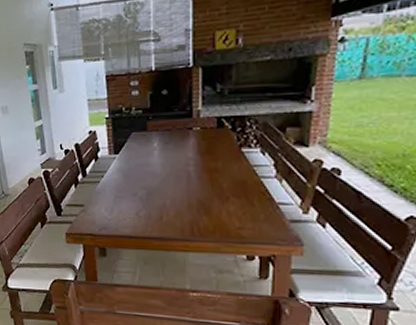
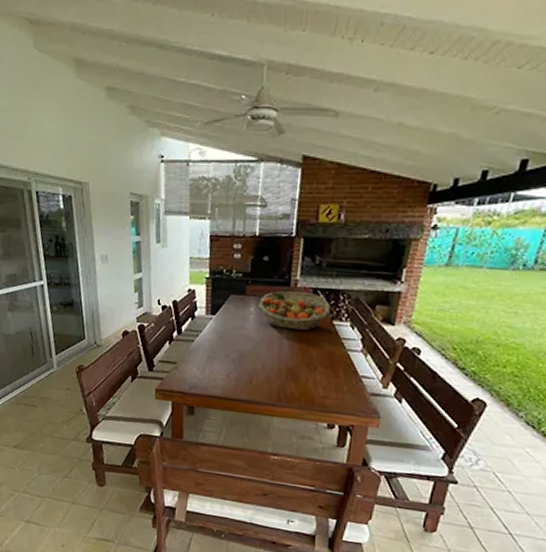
fruit basket: none [162,122,238,161] -> present [258,291,331,331]

